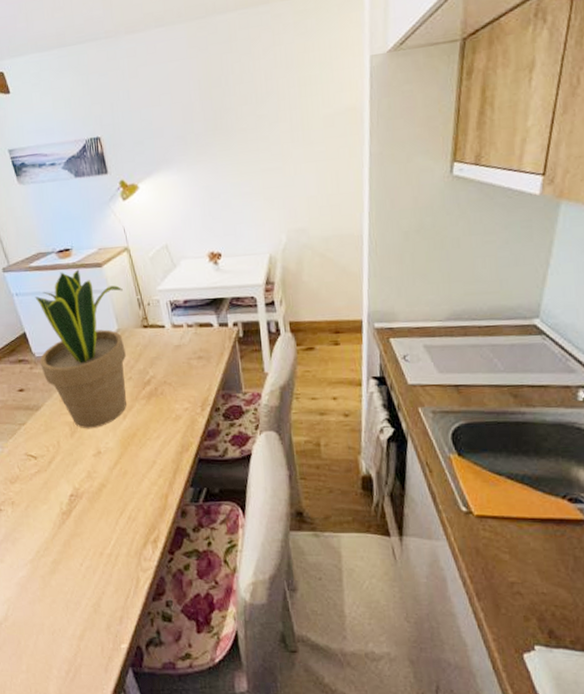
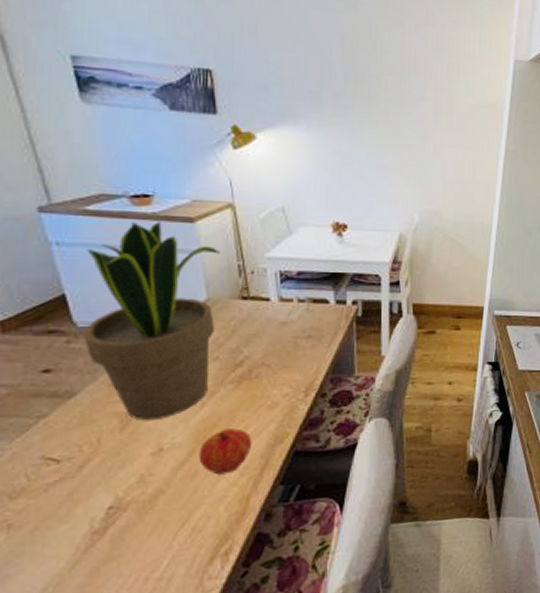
fruit: none [126,437,165,475] -> present [198,428,253,475]

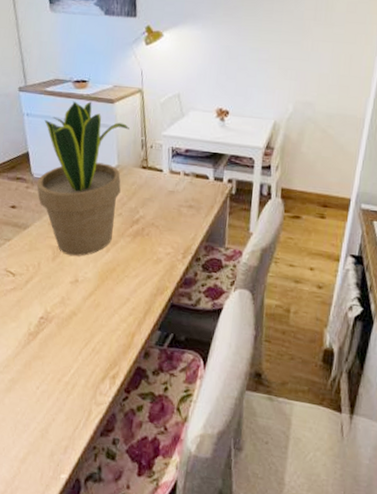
fruit: present [198,428,253,475] -> none [101,273,140,311]

